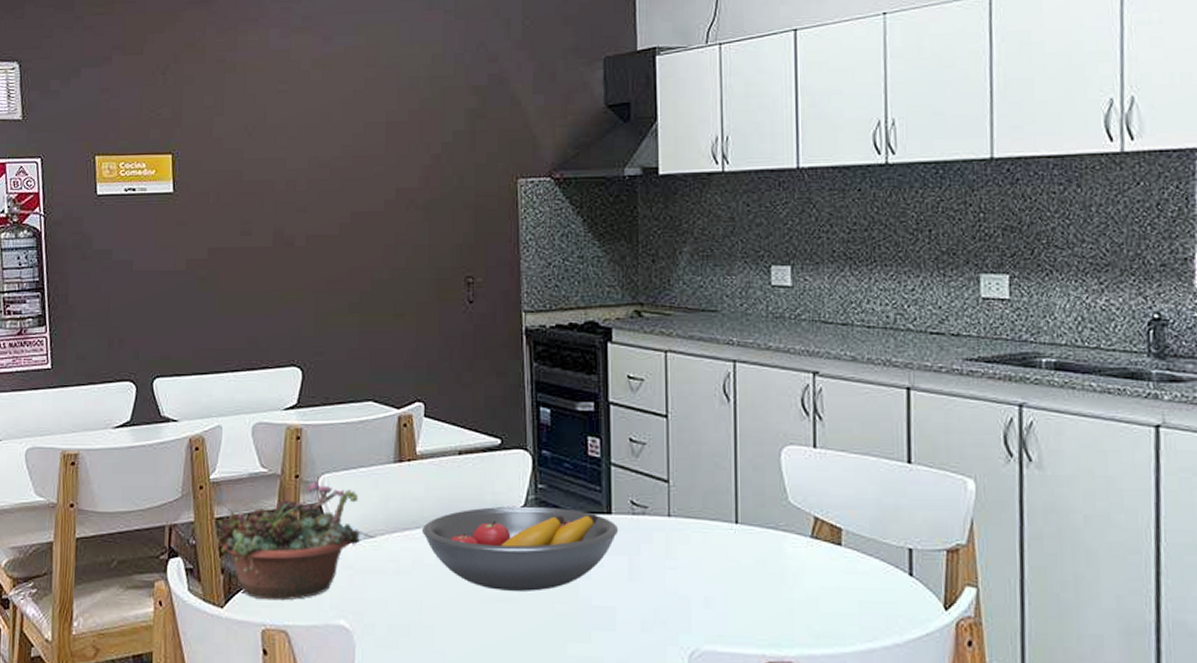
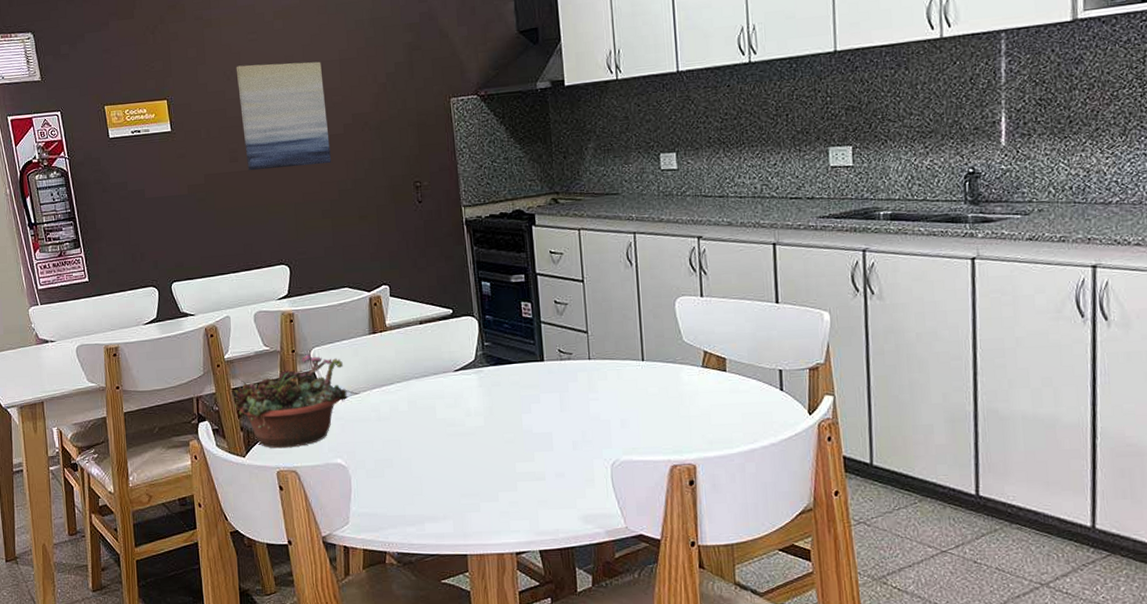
wall art: none [259,120,366,248] -> present [236,61,331,171]
fruit bowl: present [422,506,619,591] -> none [396,359,551,427]

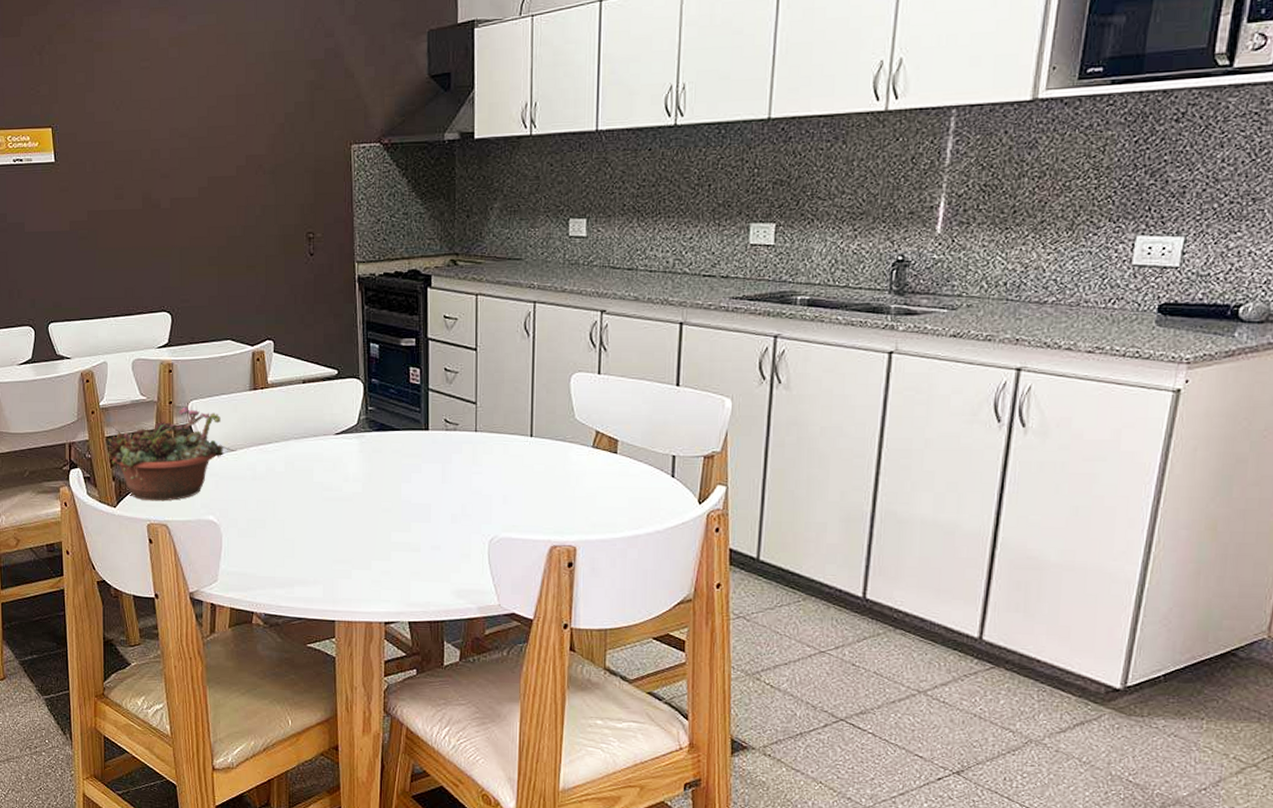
wall art: present [236,61,331,171] -> none [126,95,221,210]

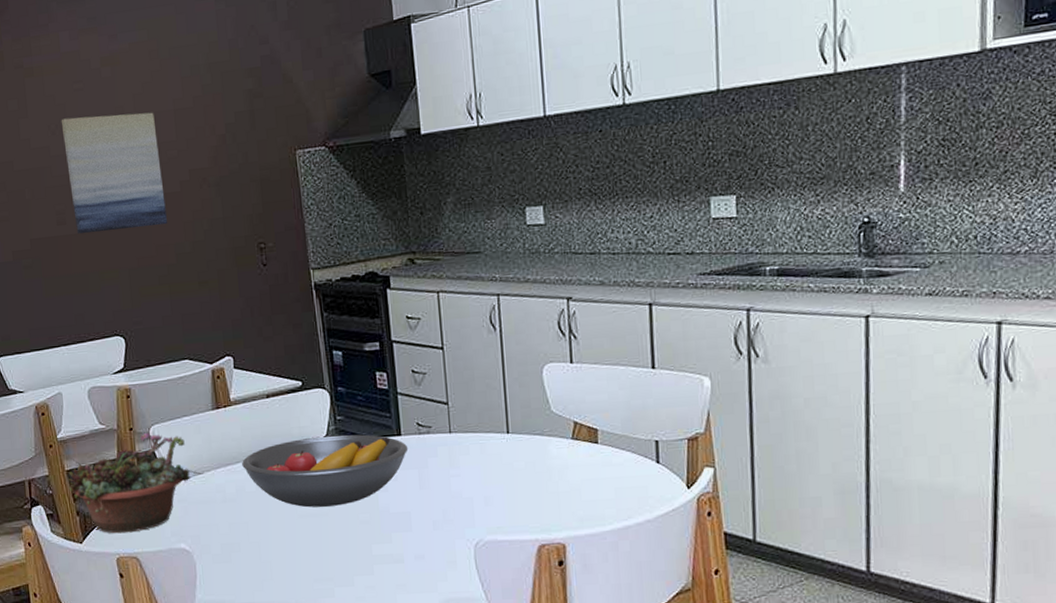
wall art: none [126,95,221,210] -> present [61,112,167,235]
fruit bowl: none [274,424,434,492] -> present [242,434,409,508]

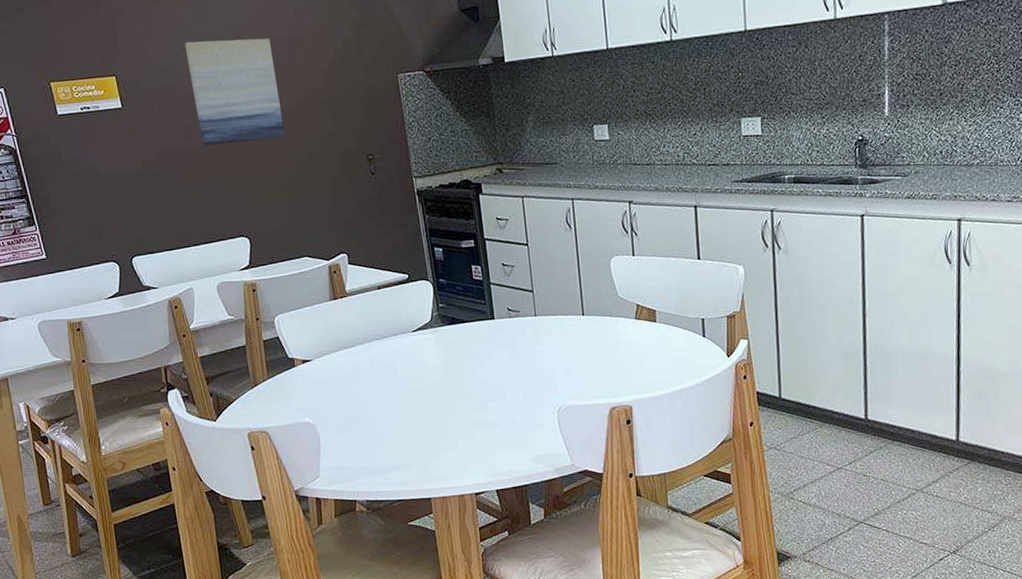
succulent planter: present [69,433,205,534] -> none [202,322,325,412]
fruit bowl: present [242,434,409,508] -> none [358,319,501,383]

